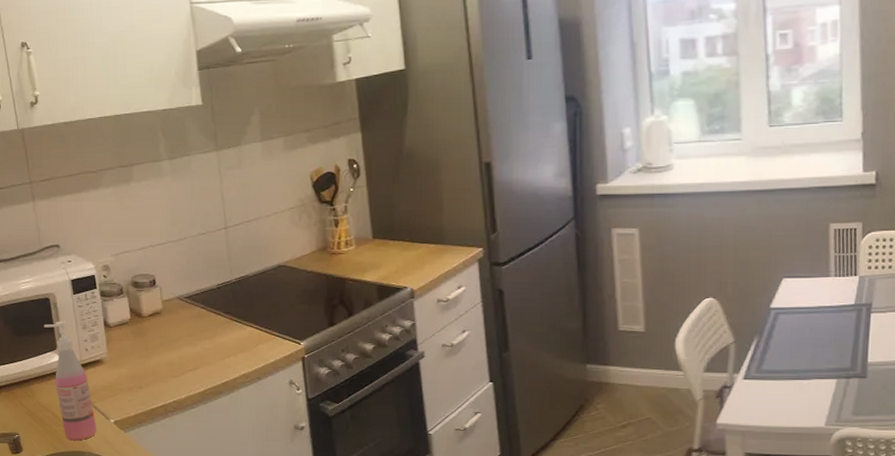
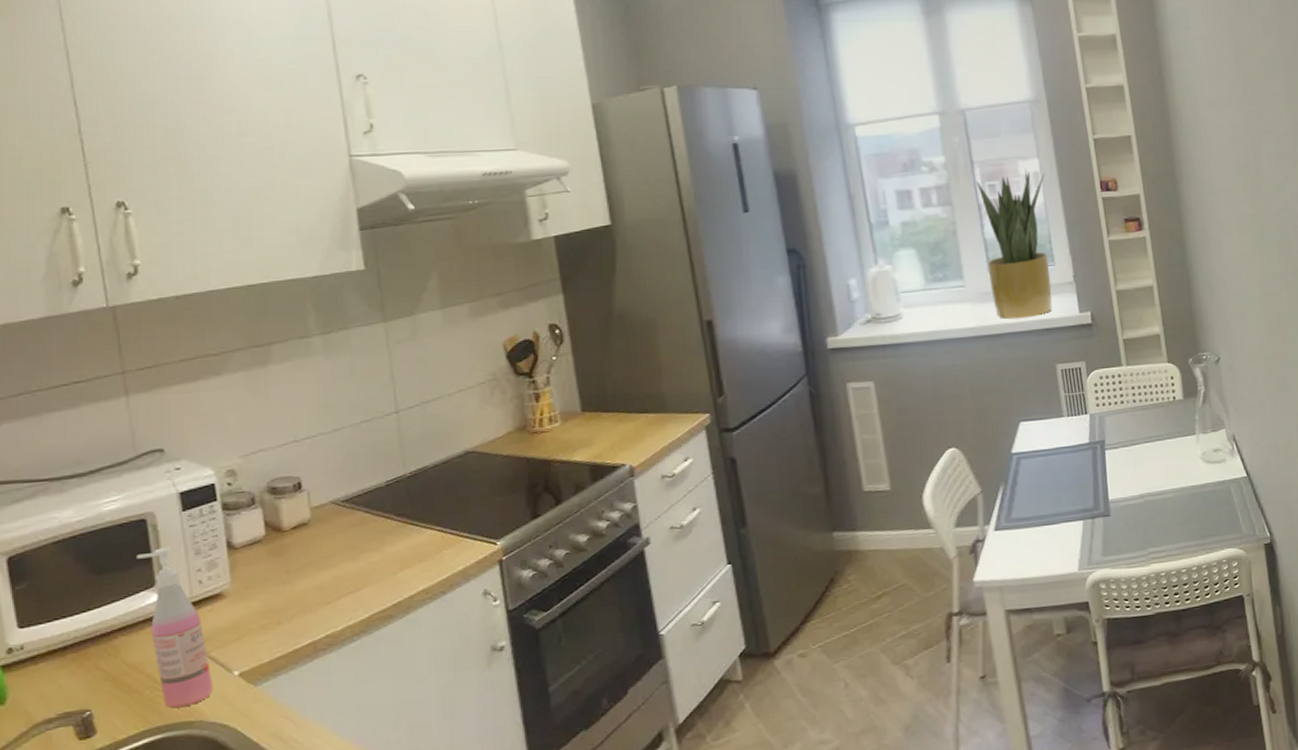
planter: none [767,16,845,176] -> present [977,168,1053,320]

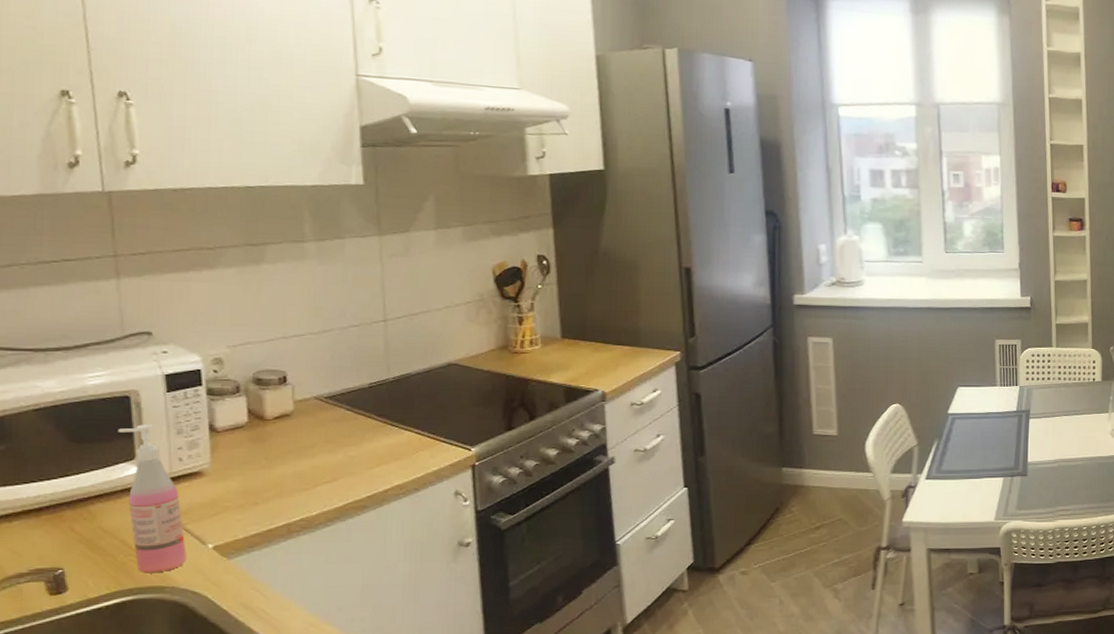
planter: present [977,168,1053,320] -> none [943,163,1005,297]

